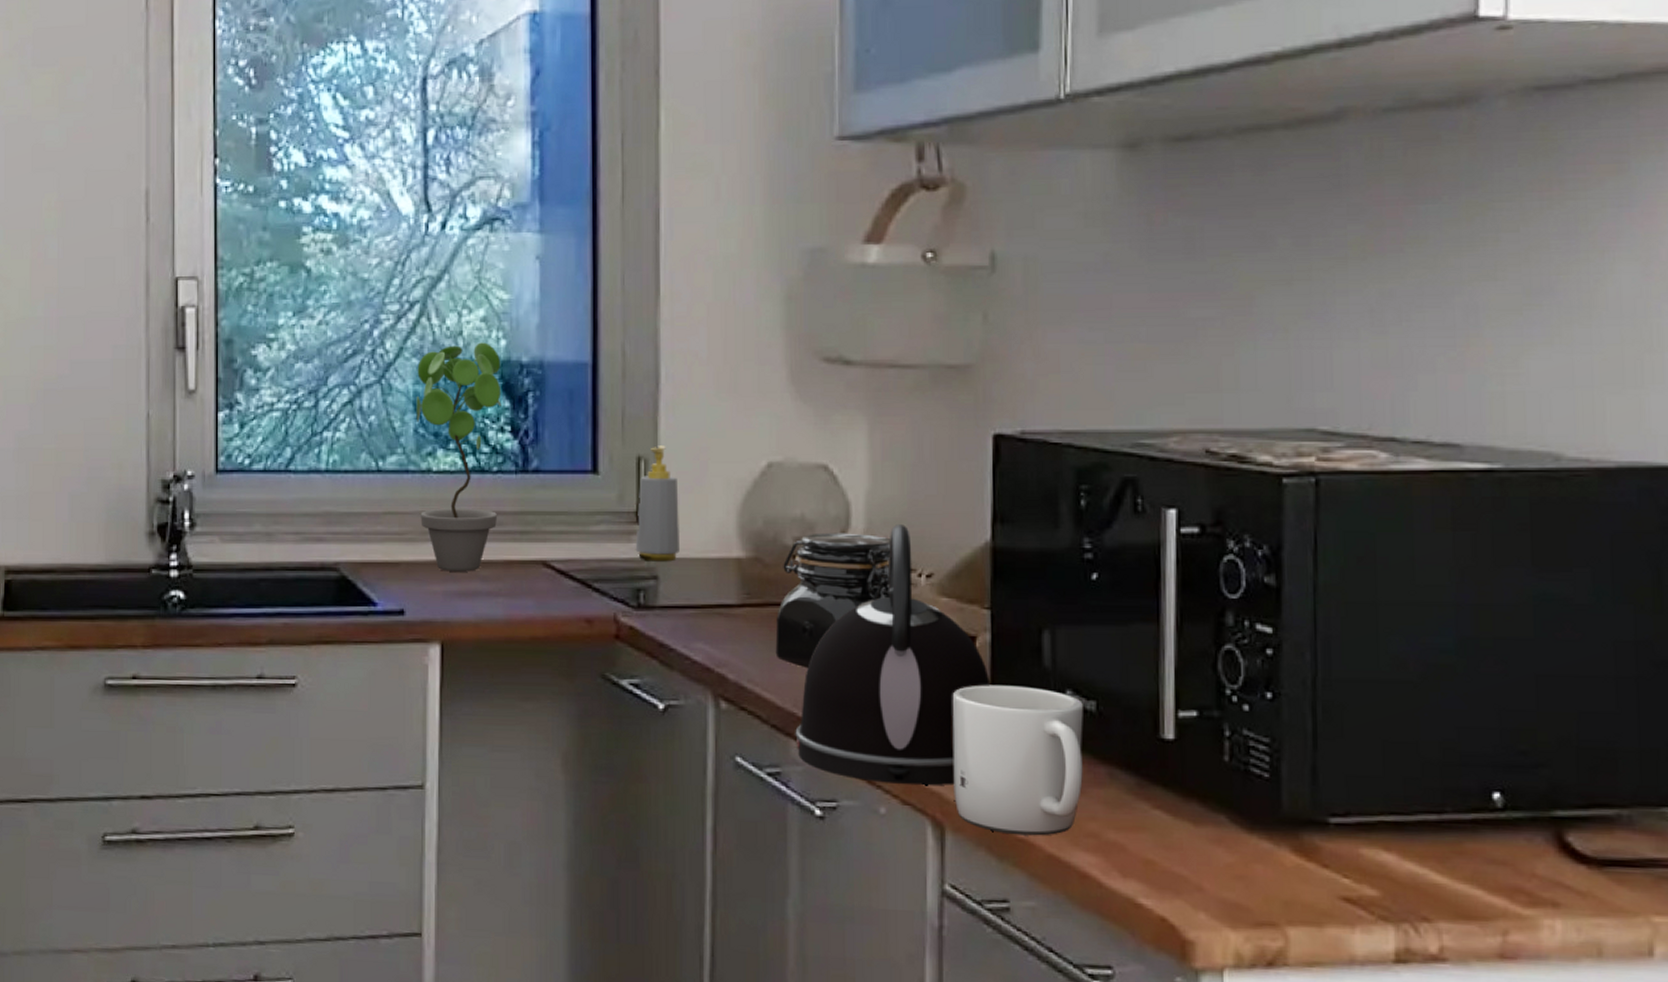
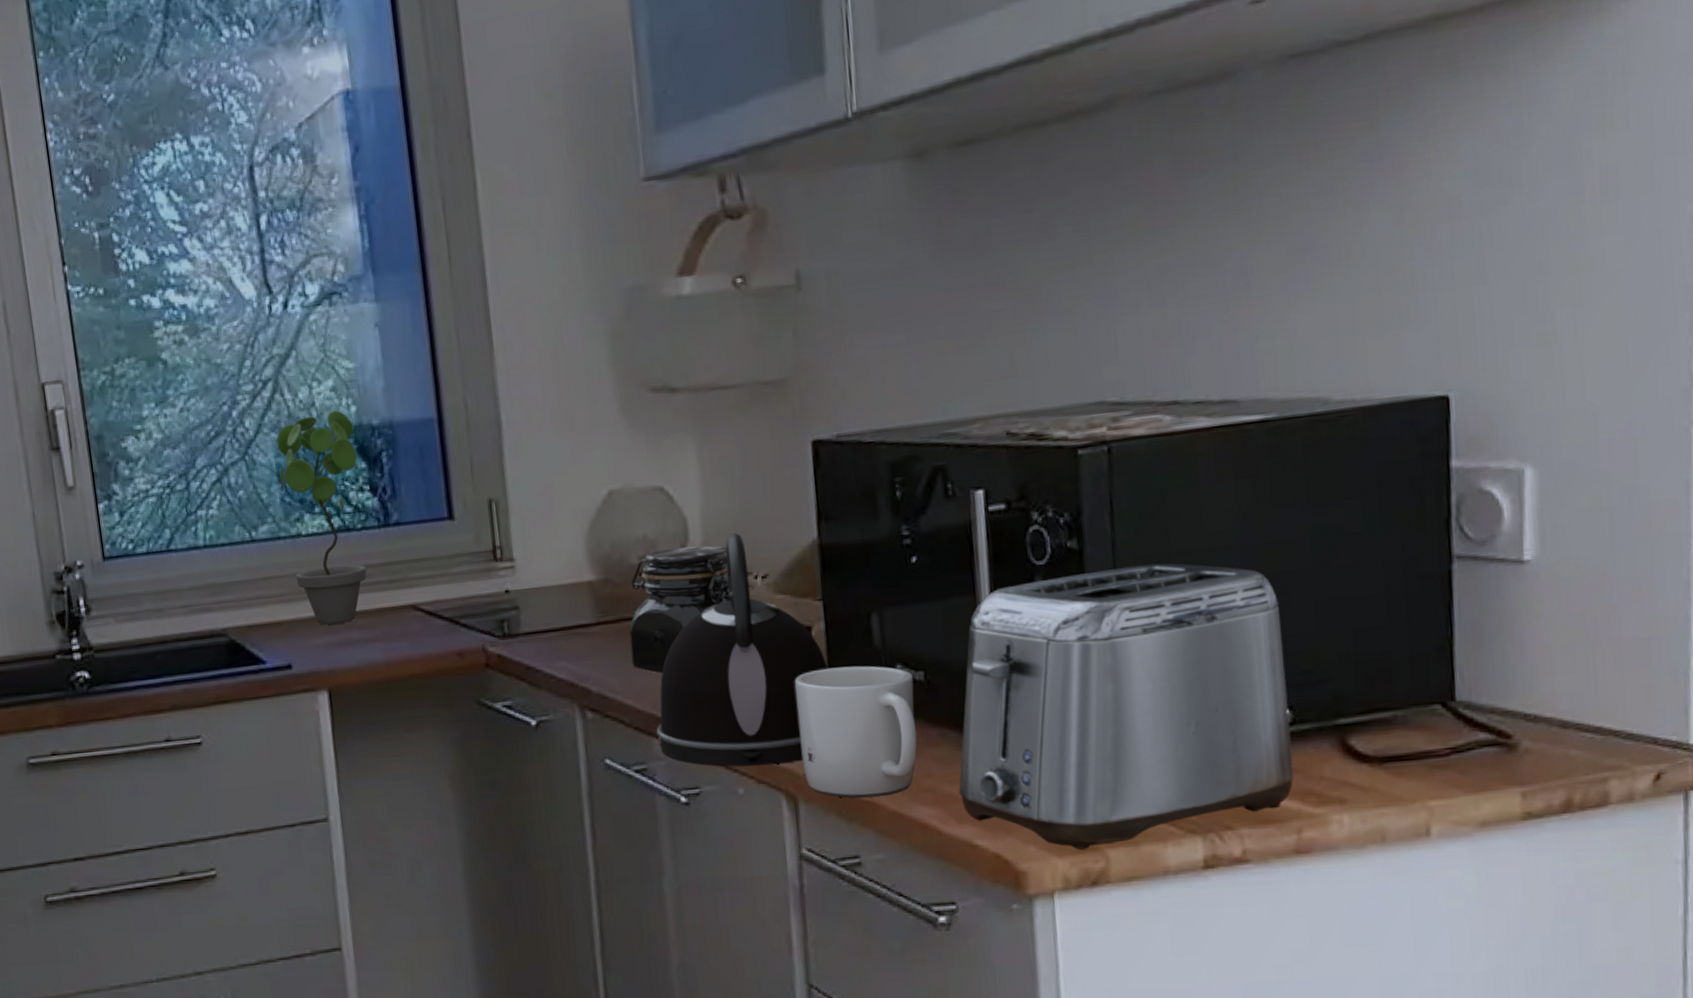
soap bottle: present [635,445,679,562] -> none [493,486,536,595]
toaster: none [1125,612,1502,924] -> present [958,563,1294,850]

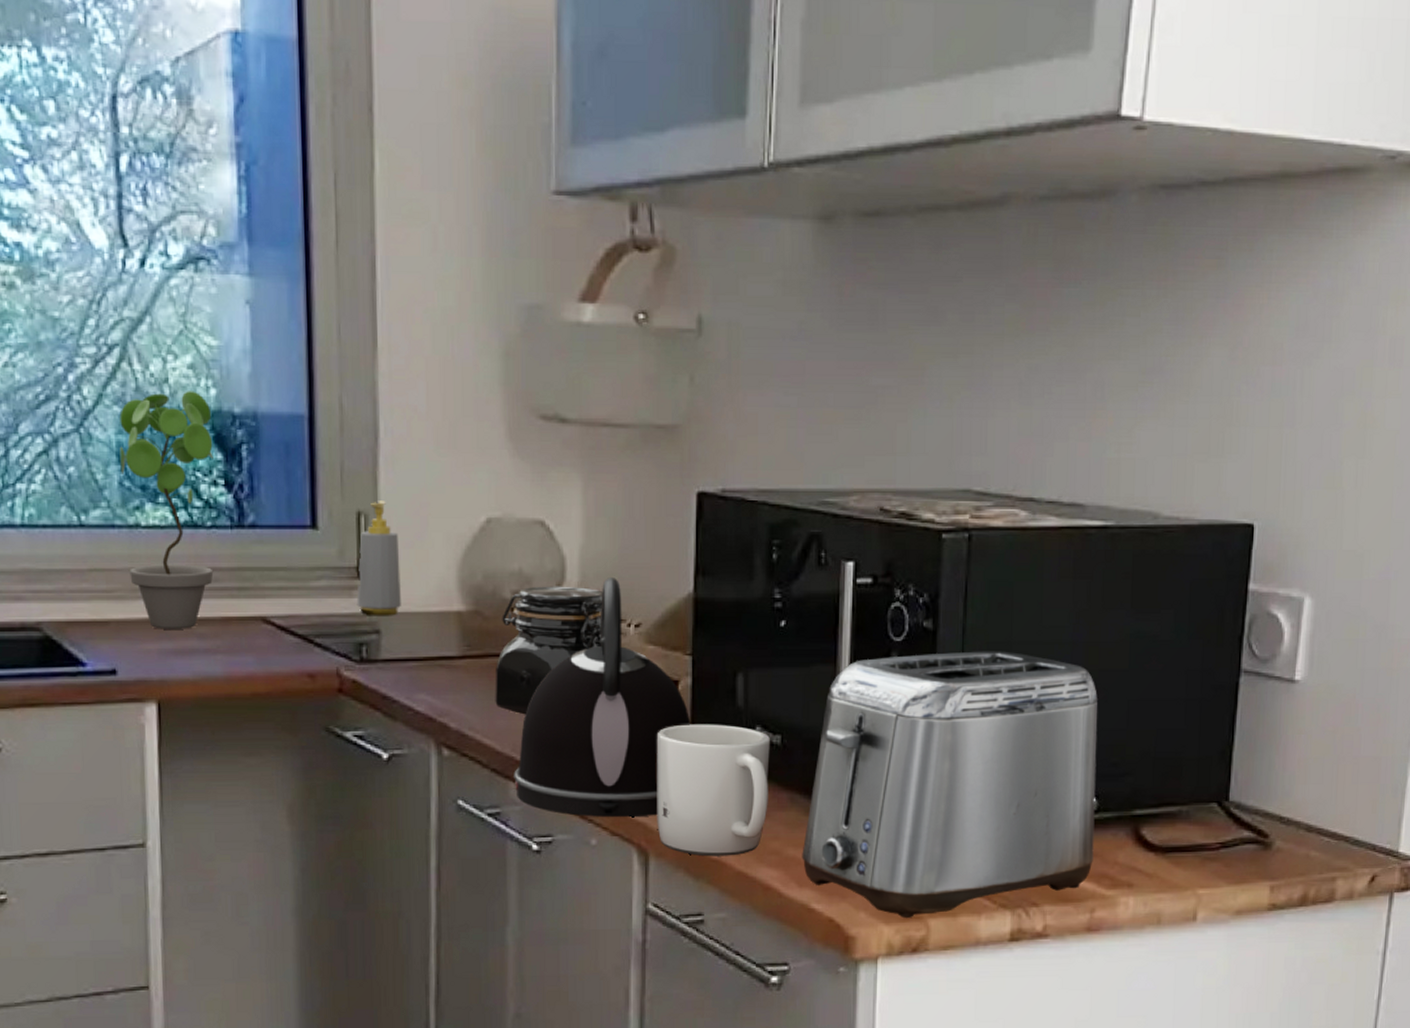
soap bottle: none [493,486,536,595] -> present [356,501,401,616]

